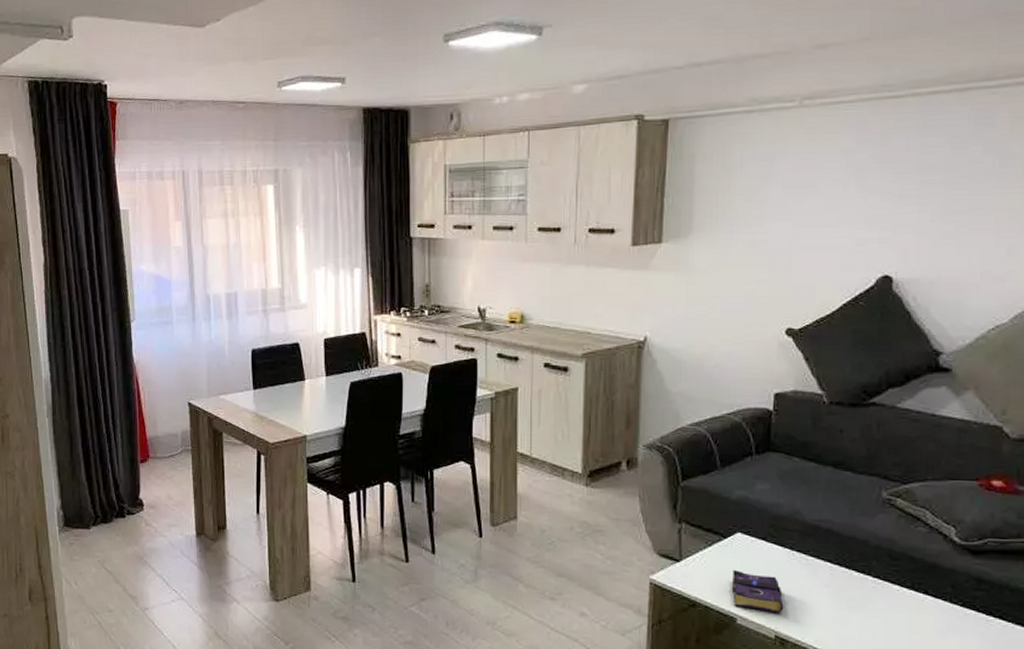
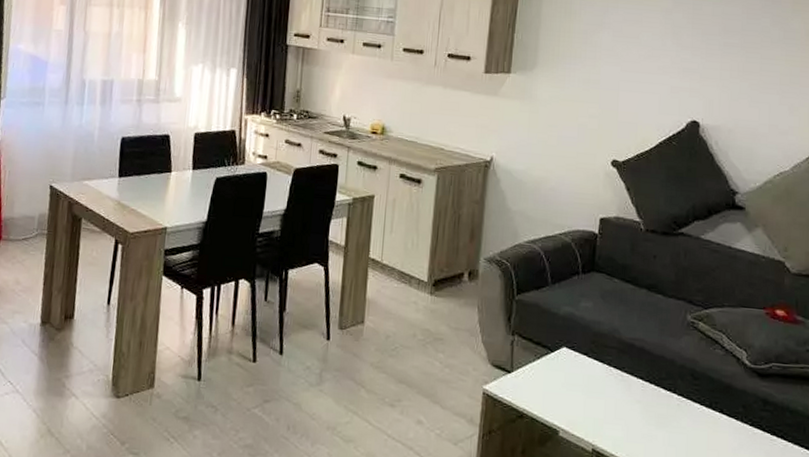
book: present [731,569,784,614] -> none [555,382,601,427]

